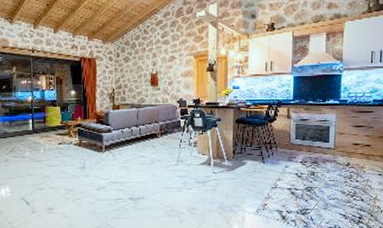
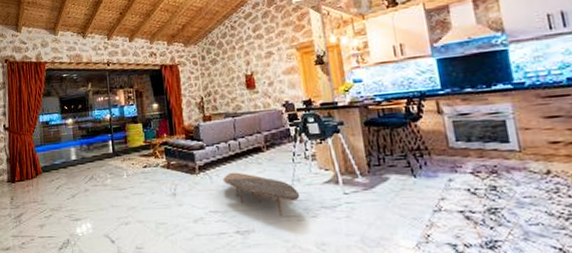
coffee table: none [123,152,182,187] -> present [222,172,300,216]

